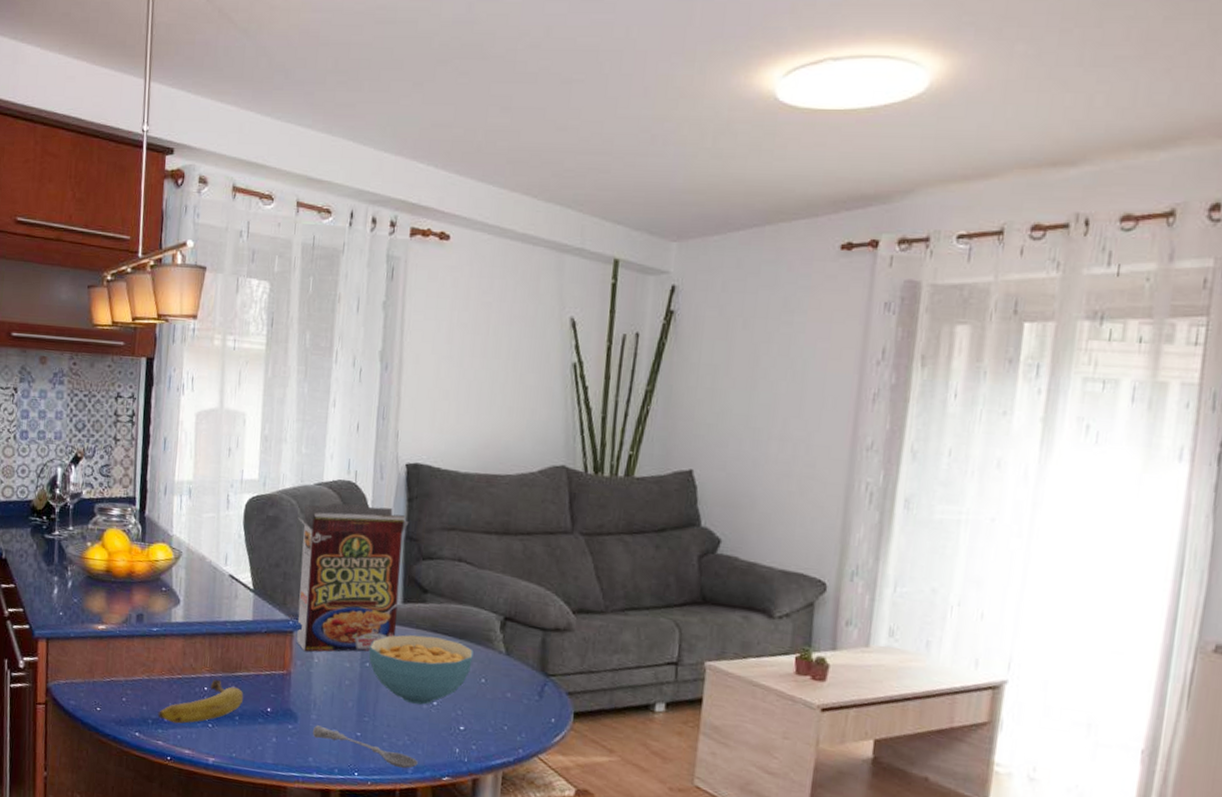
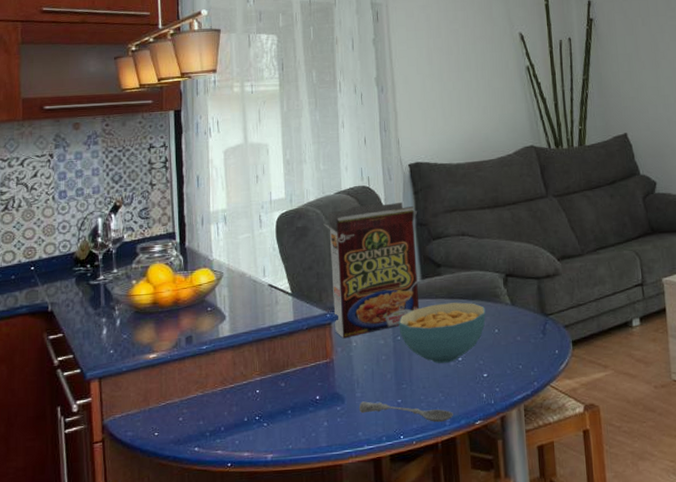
fruit: present [157,678,244,724] -> none [214,380,294,431]

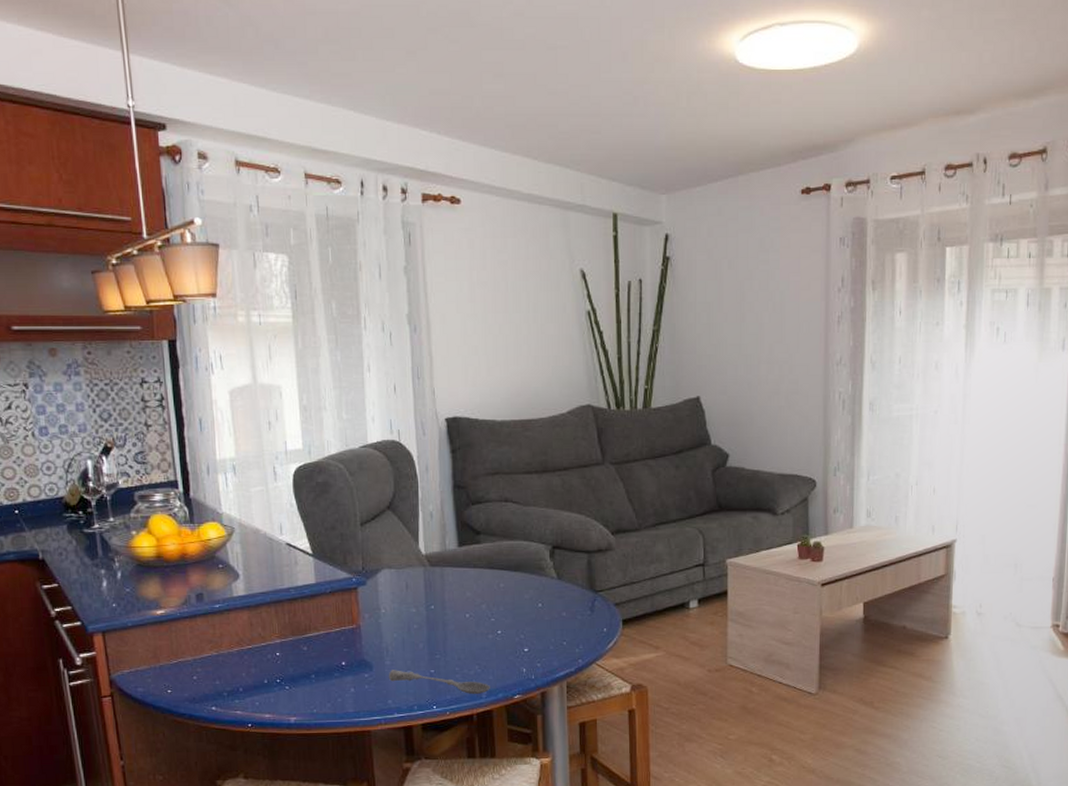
cereal box: present [323,202,420,339] -> none [347,460,456,605]
cereal bowl: present [398,302,486,364] -> none [432,573,529,635]

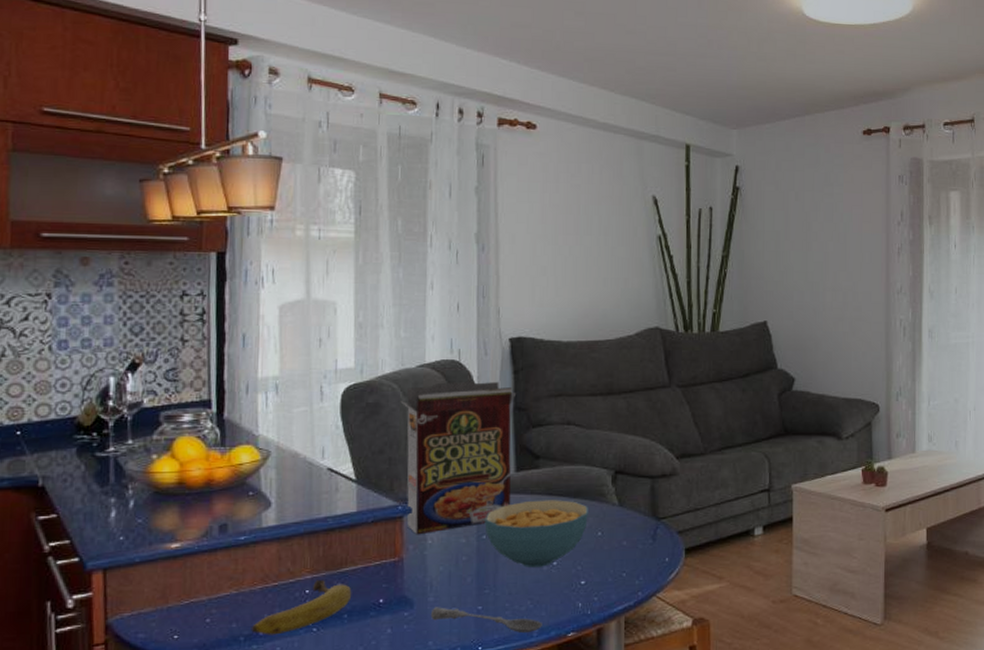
fruit: none [232,643,317,692] -> present [251,579,352,635]
cereal box: none [347,460,456,605] -> present [400,381,517,535]
cereal bowl: none [432,573,529,635] -> present [484,500,588,567]

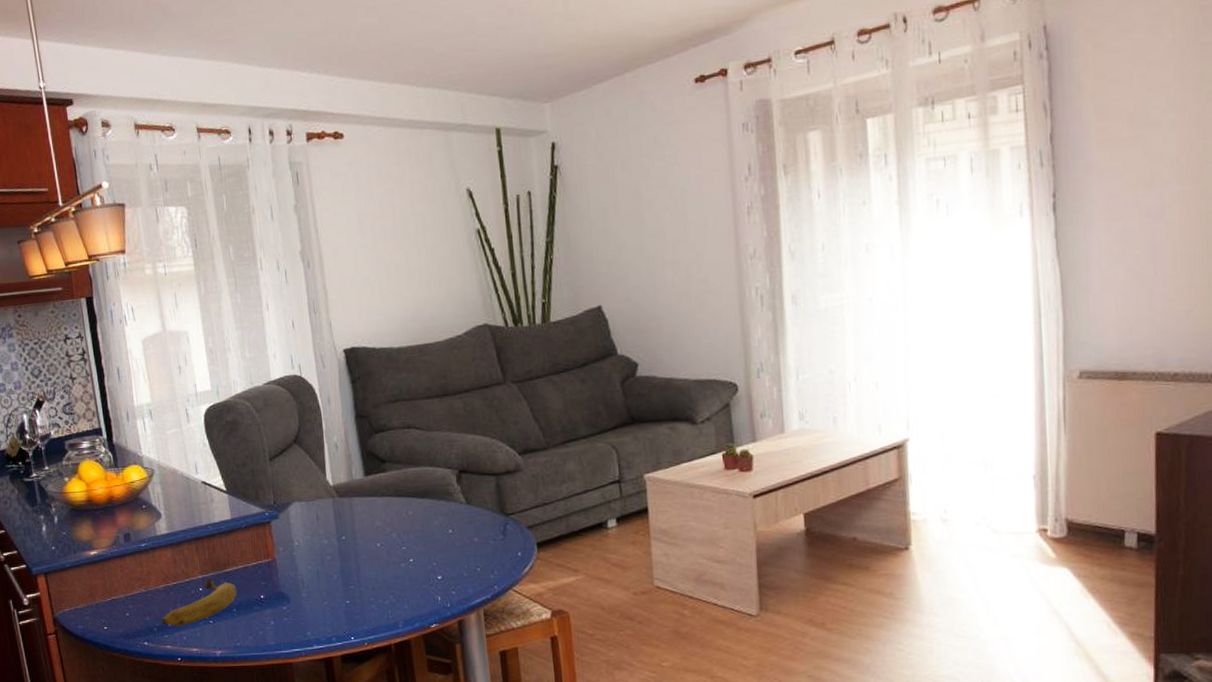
cereal box: present [400,381,517,535] -> none [254,393,364,538]
soupspoon: present [430,607,542,634] -> none [305,601,406,625]
cereal bowl: present [484,500,588,567] -> none [342,500,438,565]

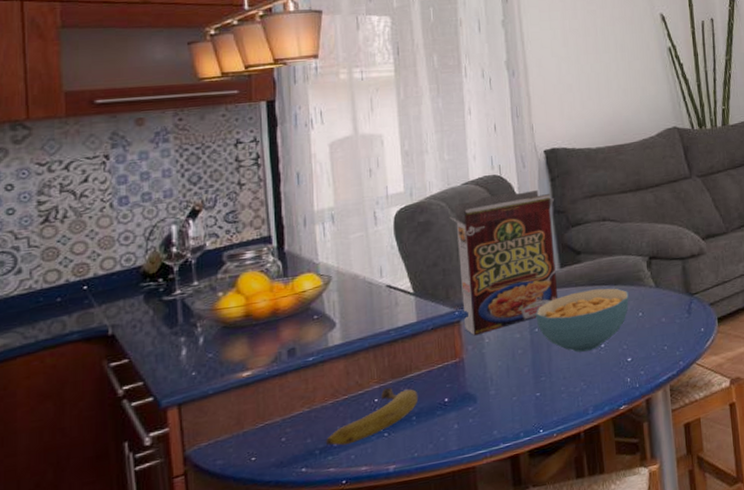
cereal box: none [254,393,364,538] -> present [449,190,559,336]
cereal bowl: none [342,500,438,565] -> present [535,288,629,353]

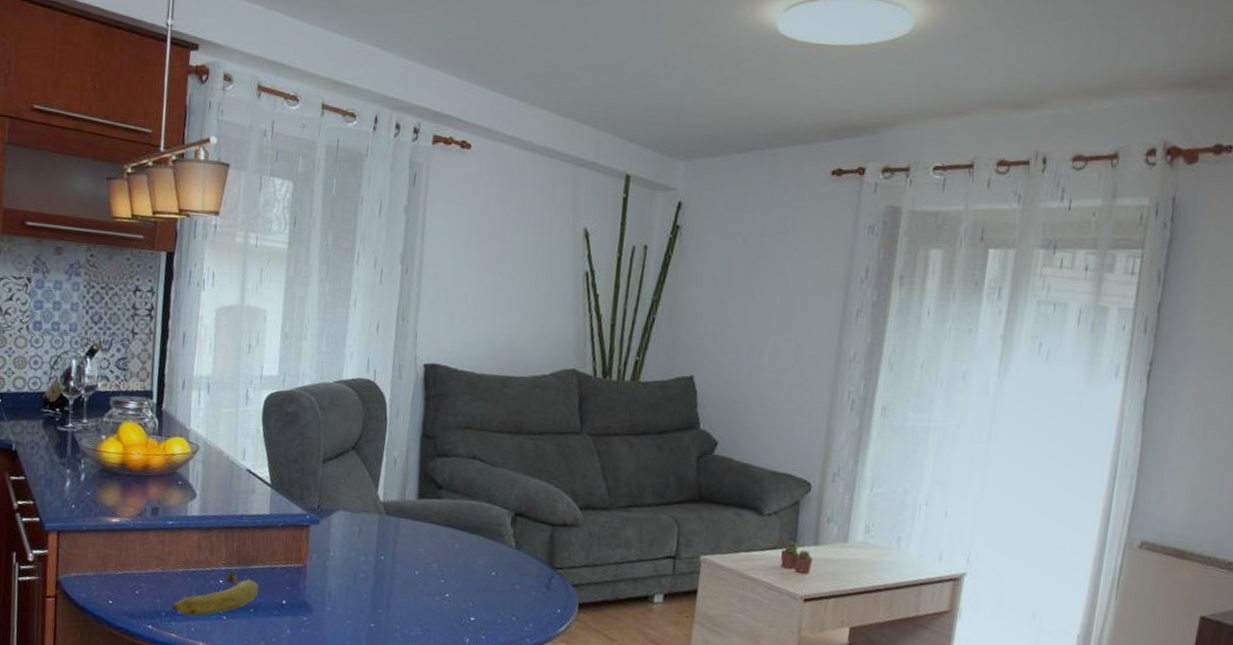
cereal box: present [449,190,559,336] -> none [313,400,426,546]
cereal bowl: present [535,288,629,353] -> none [384,529,485,597]

